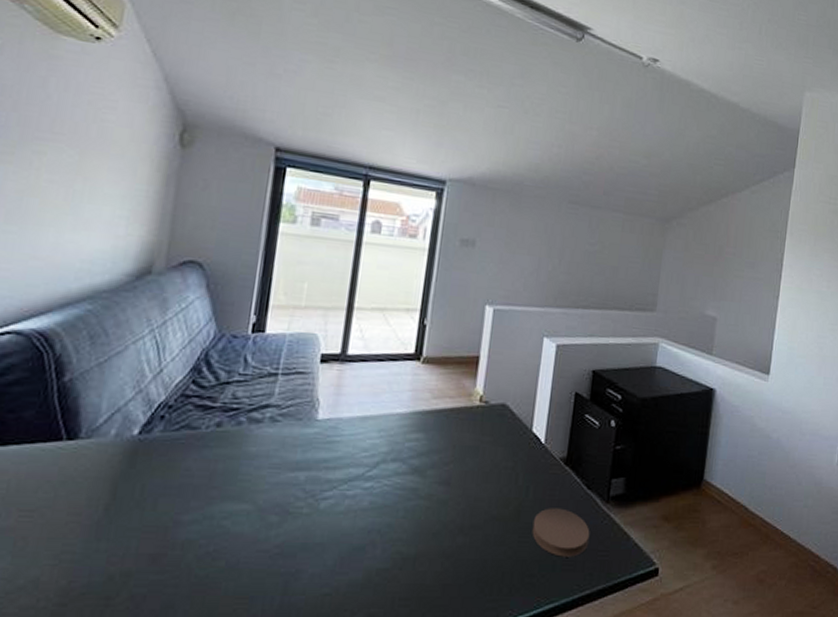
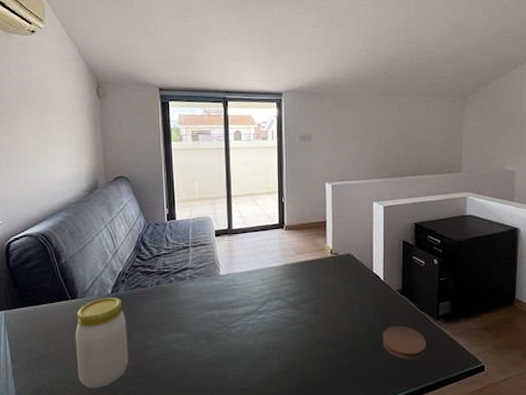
jar: none [49,440,155,590] -> present [75,297,129,389]

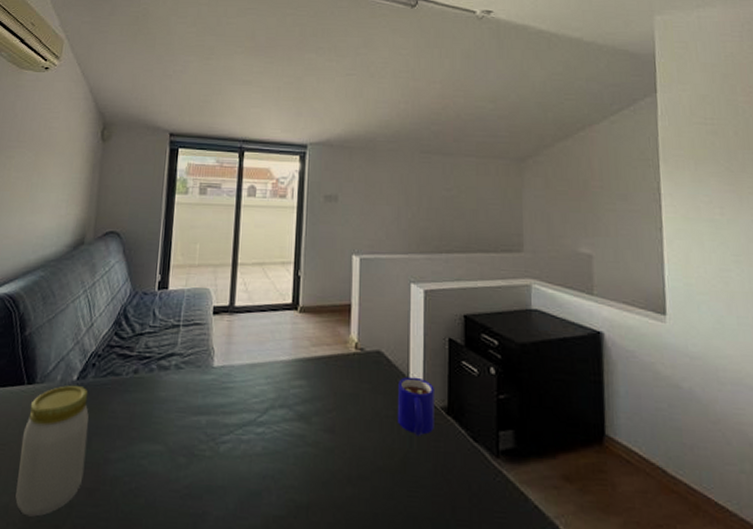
mug: none [365,270,392,311] -> present [398,376,434,436]
coaster: present [382,326,427,360] -> none [420,460,483,517]

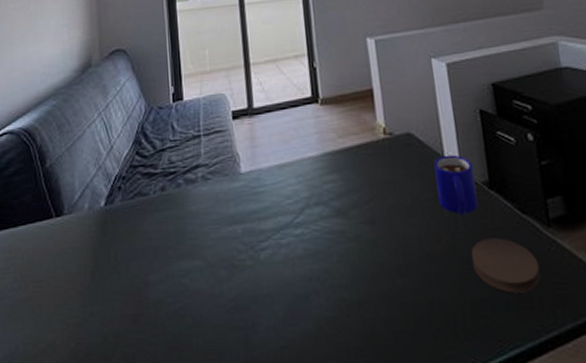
jar: present [15,385,90,517] -> none [58,211,126,351]
coaster: none [420,460,483,517] -> present [471,238,541,294]

